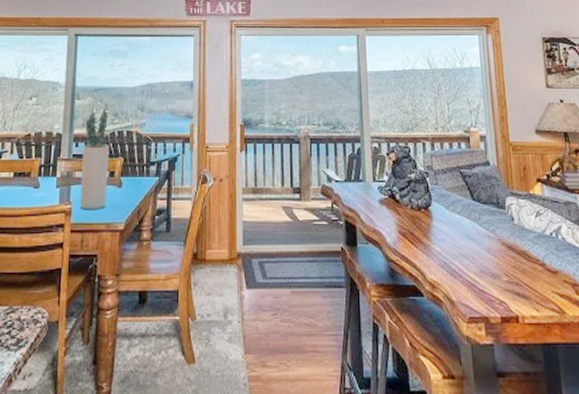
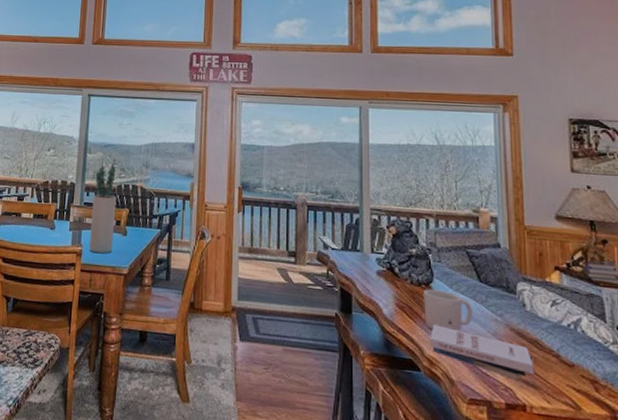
mug: none [423,212,468,253] -> present [424,289,473,332]
books: none [431,248,524,292] -> present [430,324,534,380]

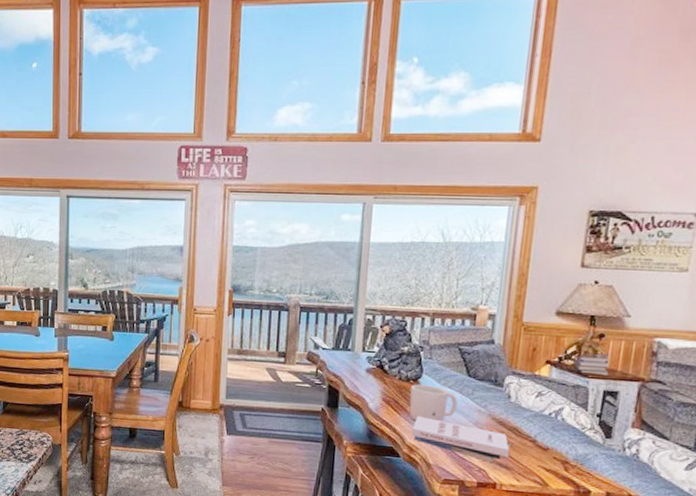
vase: present [89,158,117,254] -> none [76,264,102,359]

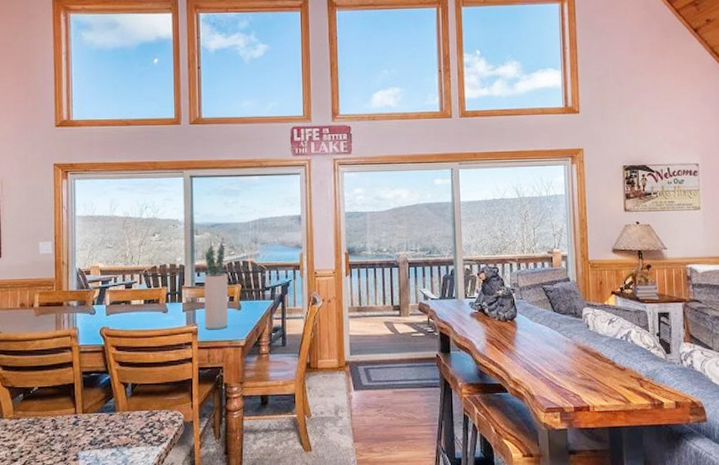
vase: none [76,264,102,359] -> present [204,237,229,330]
mug: present [409,384,458,422] -> none [509,323,548,357]
books: present [412,416,511,462] -> none [515,352,596,387]

